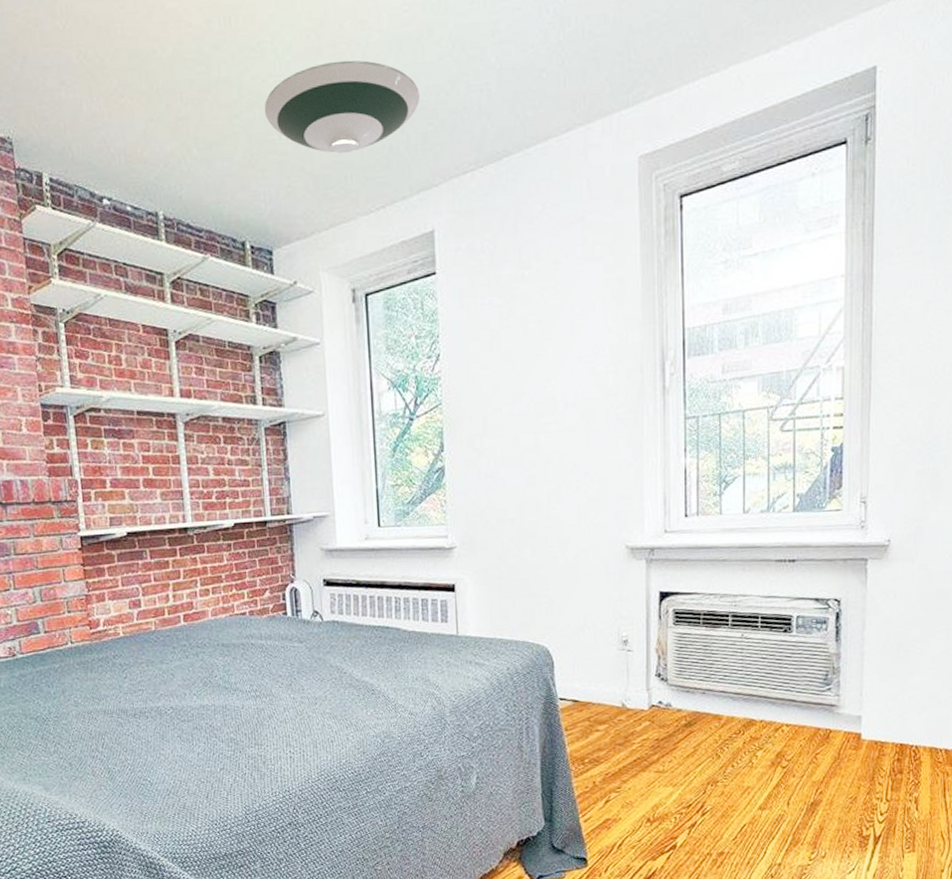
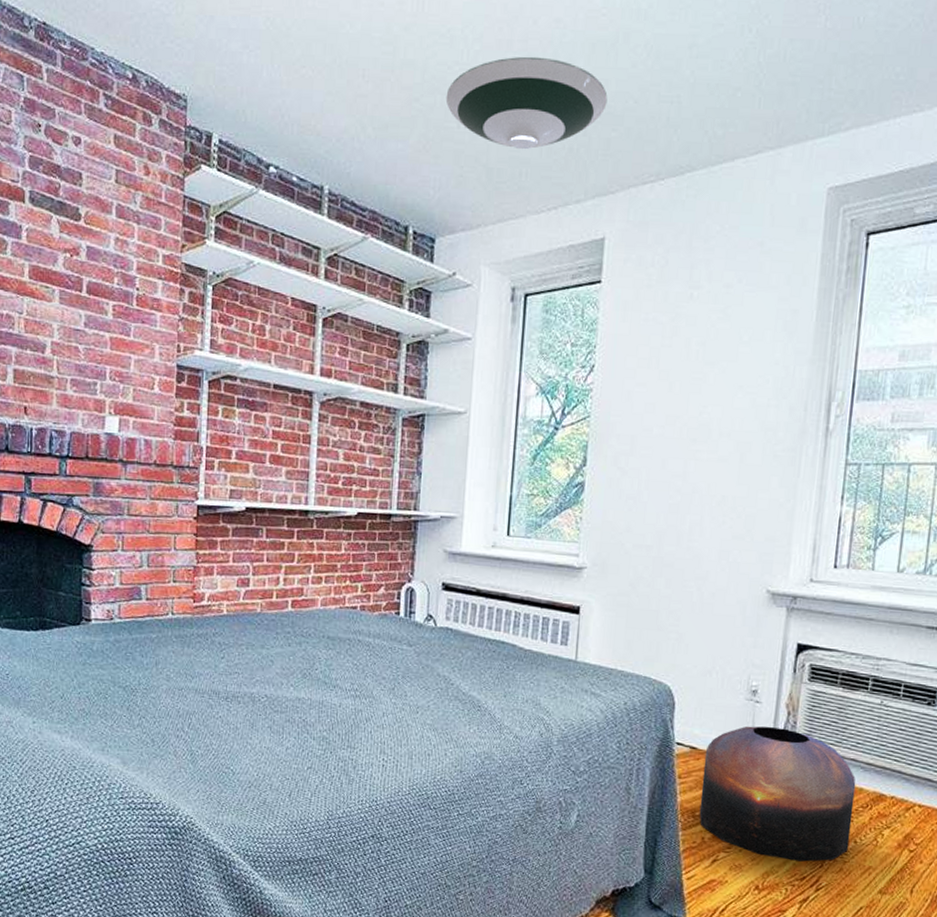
pouf: none [587,671,727,792] -> present [699,726,856,862]

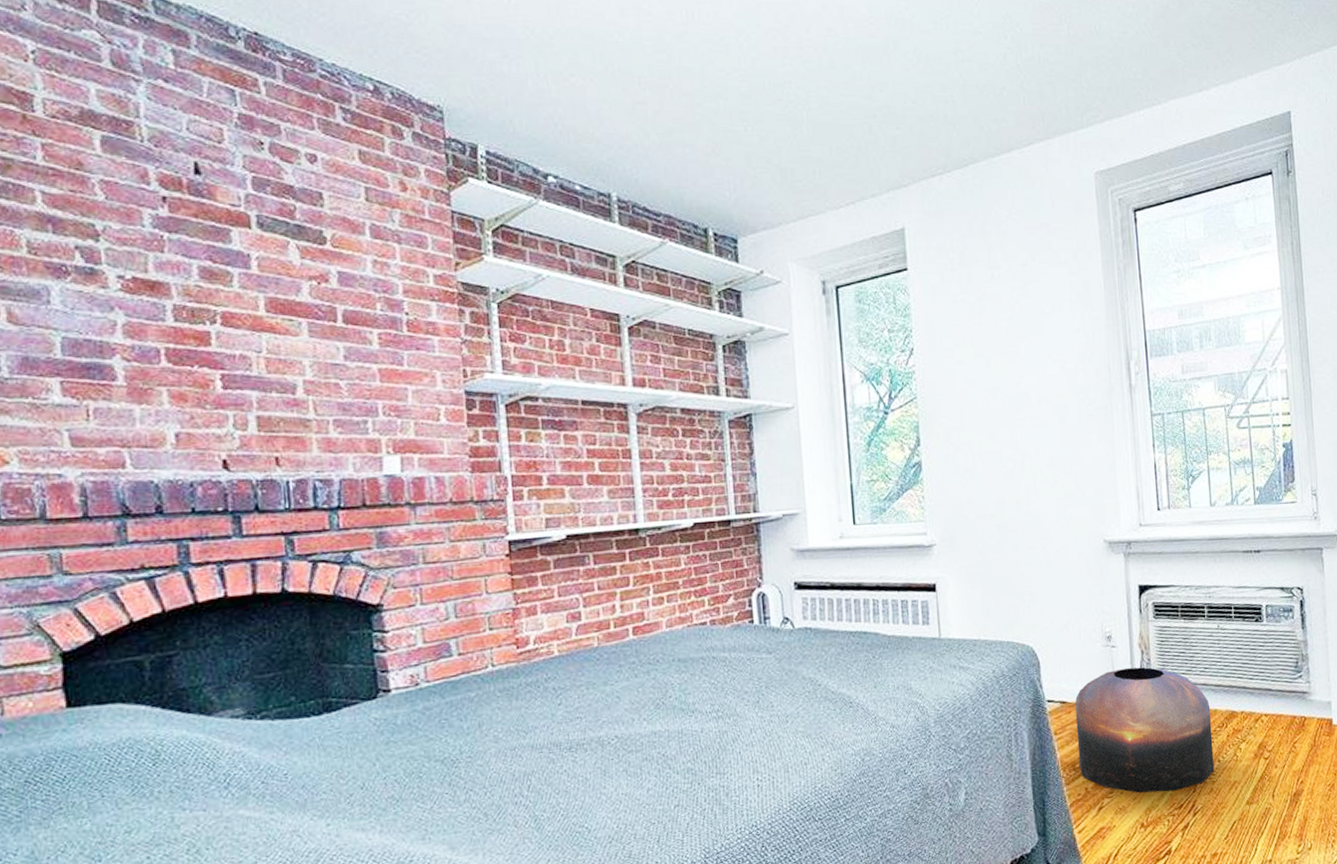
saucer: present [445,56,608,150] -> none [728,62,887,150]

